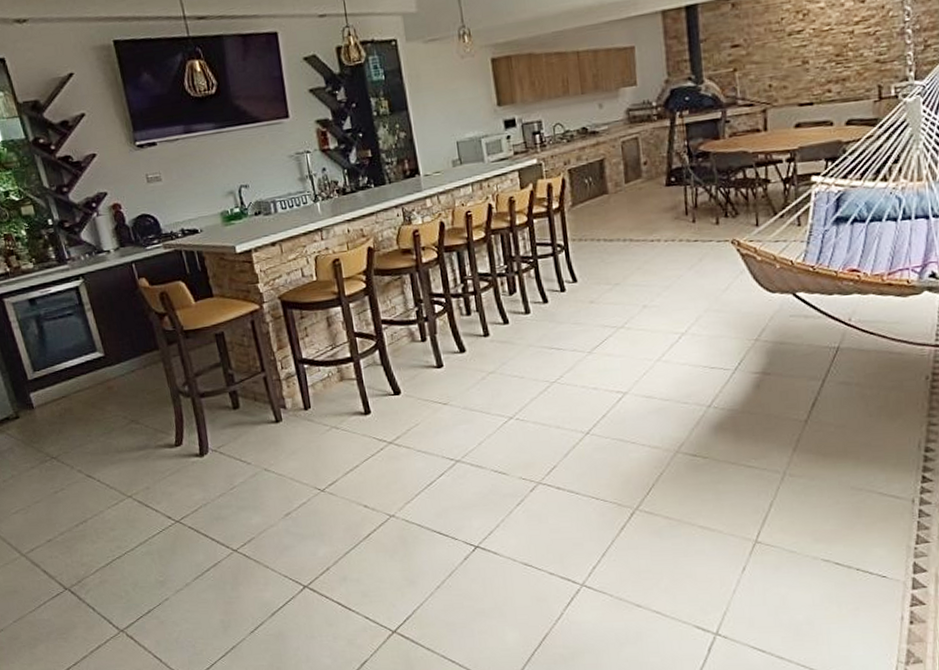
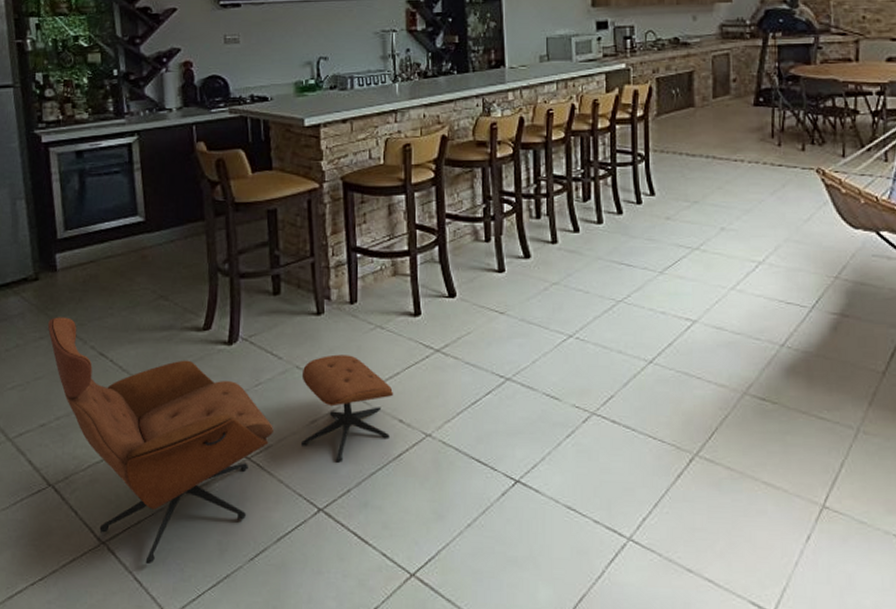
lounge chair: none [36,447,358,645] -> present [48,317,393,565]

